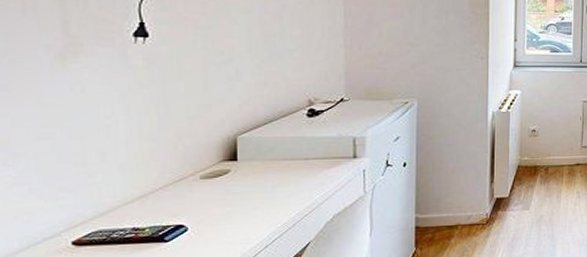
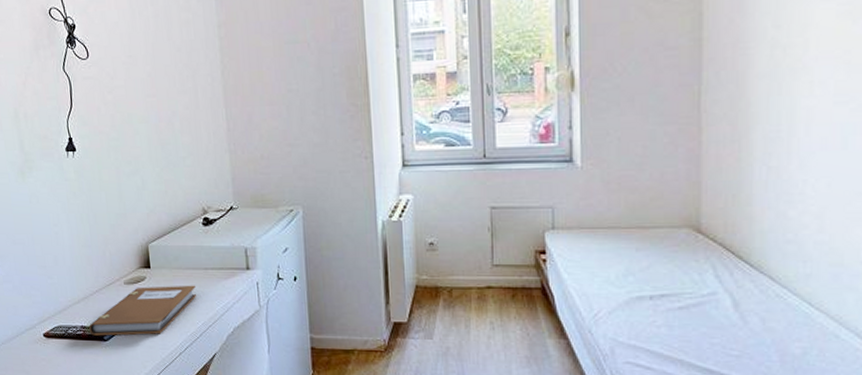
notebook: none [144,175,293,238] -> present [89,285,197,336]

